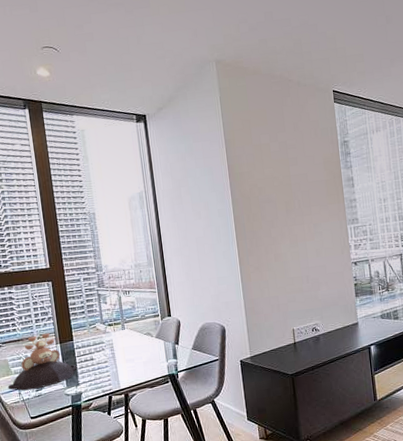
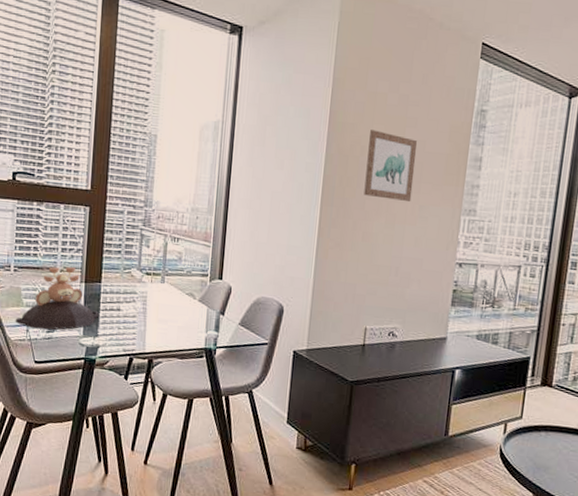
wall art: none [263,173,306,226] -> present [364,130,417,201]

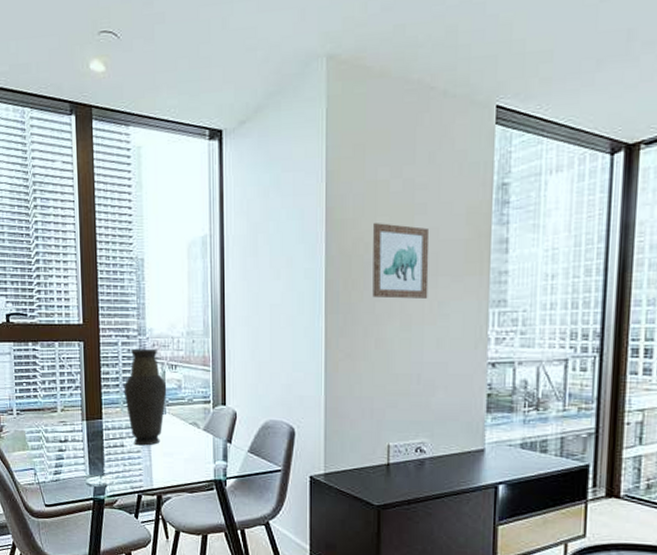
decorative bowl: present [15,267,99,330] -> none [22,406,103,472]
vase: none [125,219,168,312] -> present [123,348,167,446]

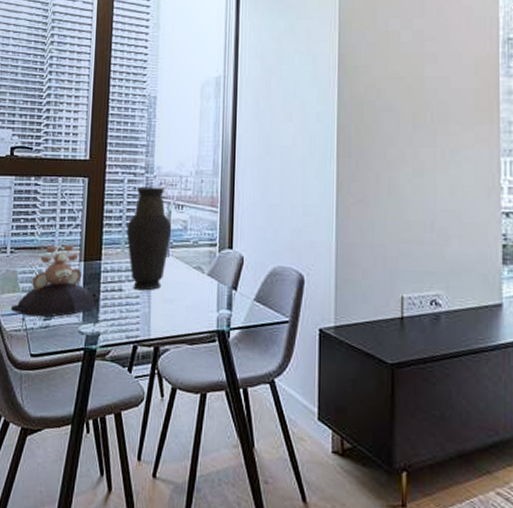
decorative bowl: none [22,406,103,472] -> present [10,245,99,318]
wall art: present [372,223,430,299] -> none [384,71,440,145]

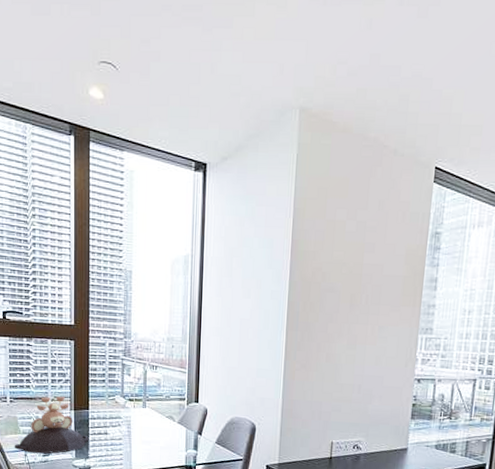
vase: present [126,187,172,291] -> none [109,350,148,434]

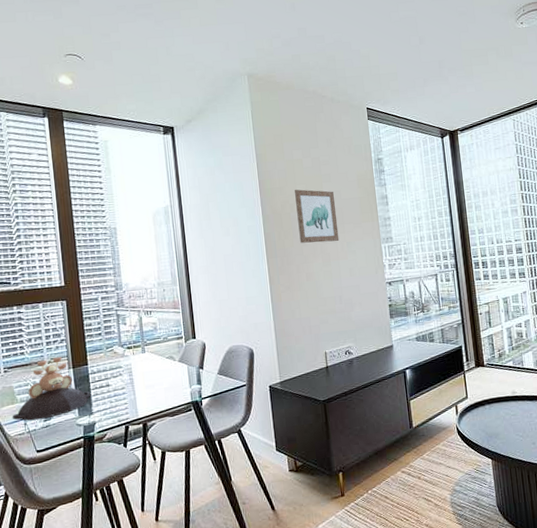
wall art: none [326,257,375,323] -> present [295,189,340,243]

